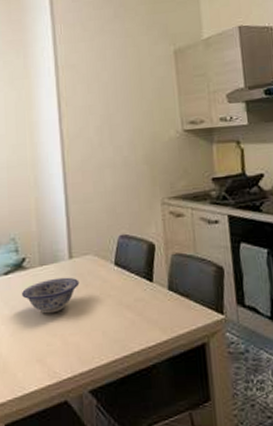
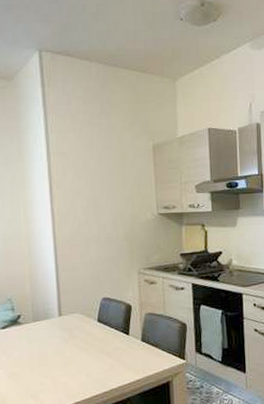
bowl: present [22,277,80,314] -> none [18,331,68,360]

